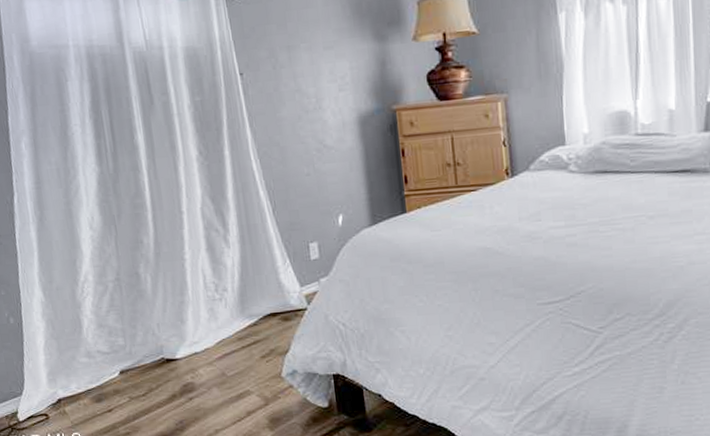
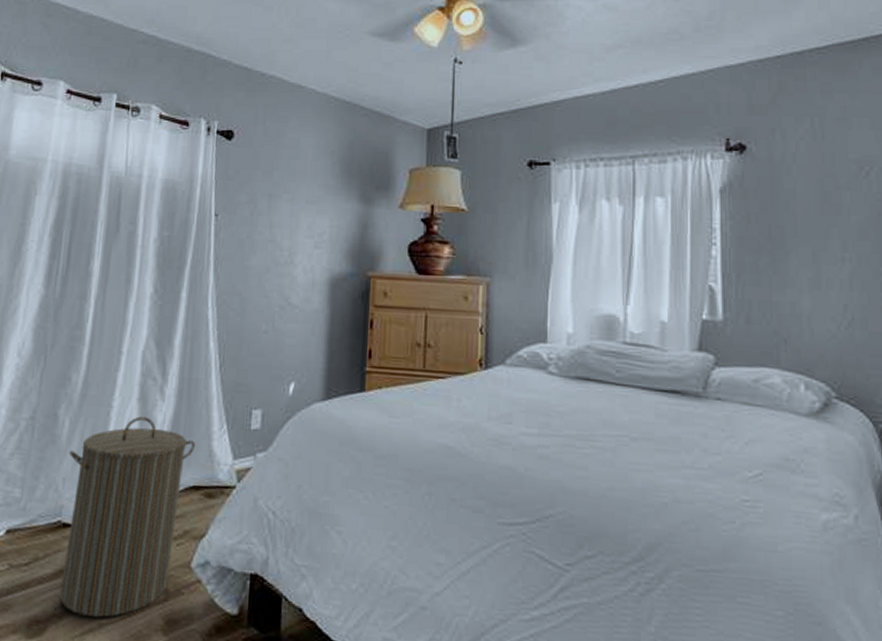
laundry hamper: none [156,263,266,426] -> present [60,416,196,618]

